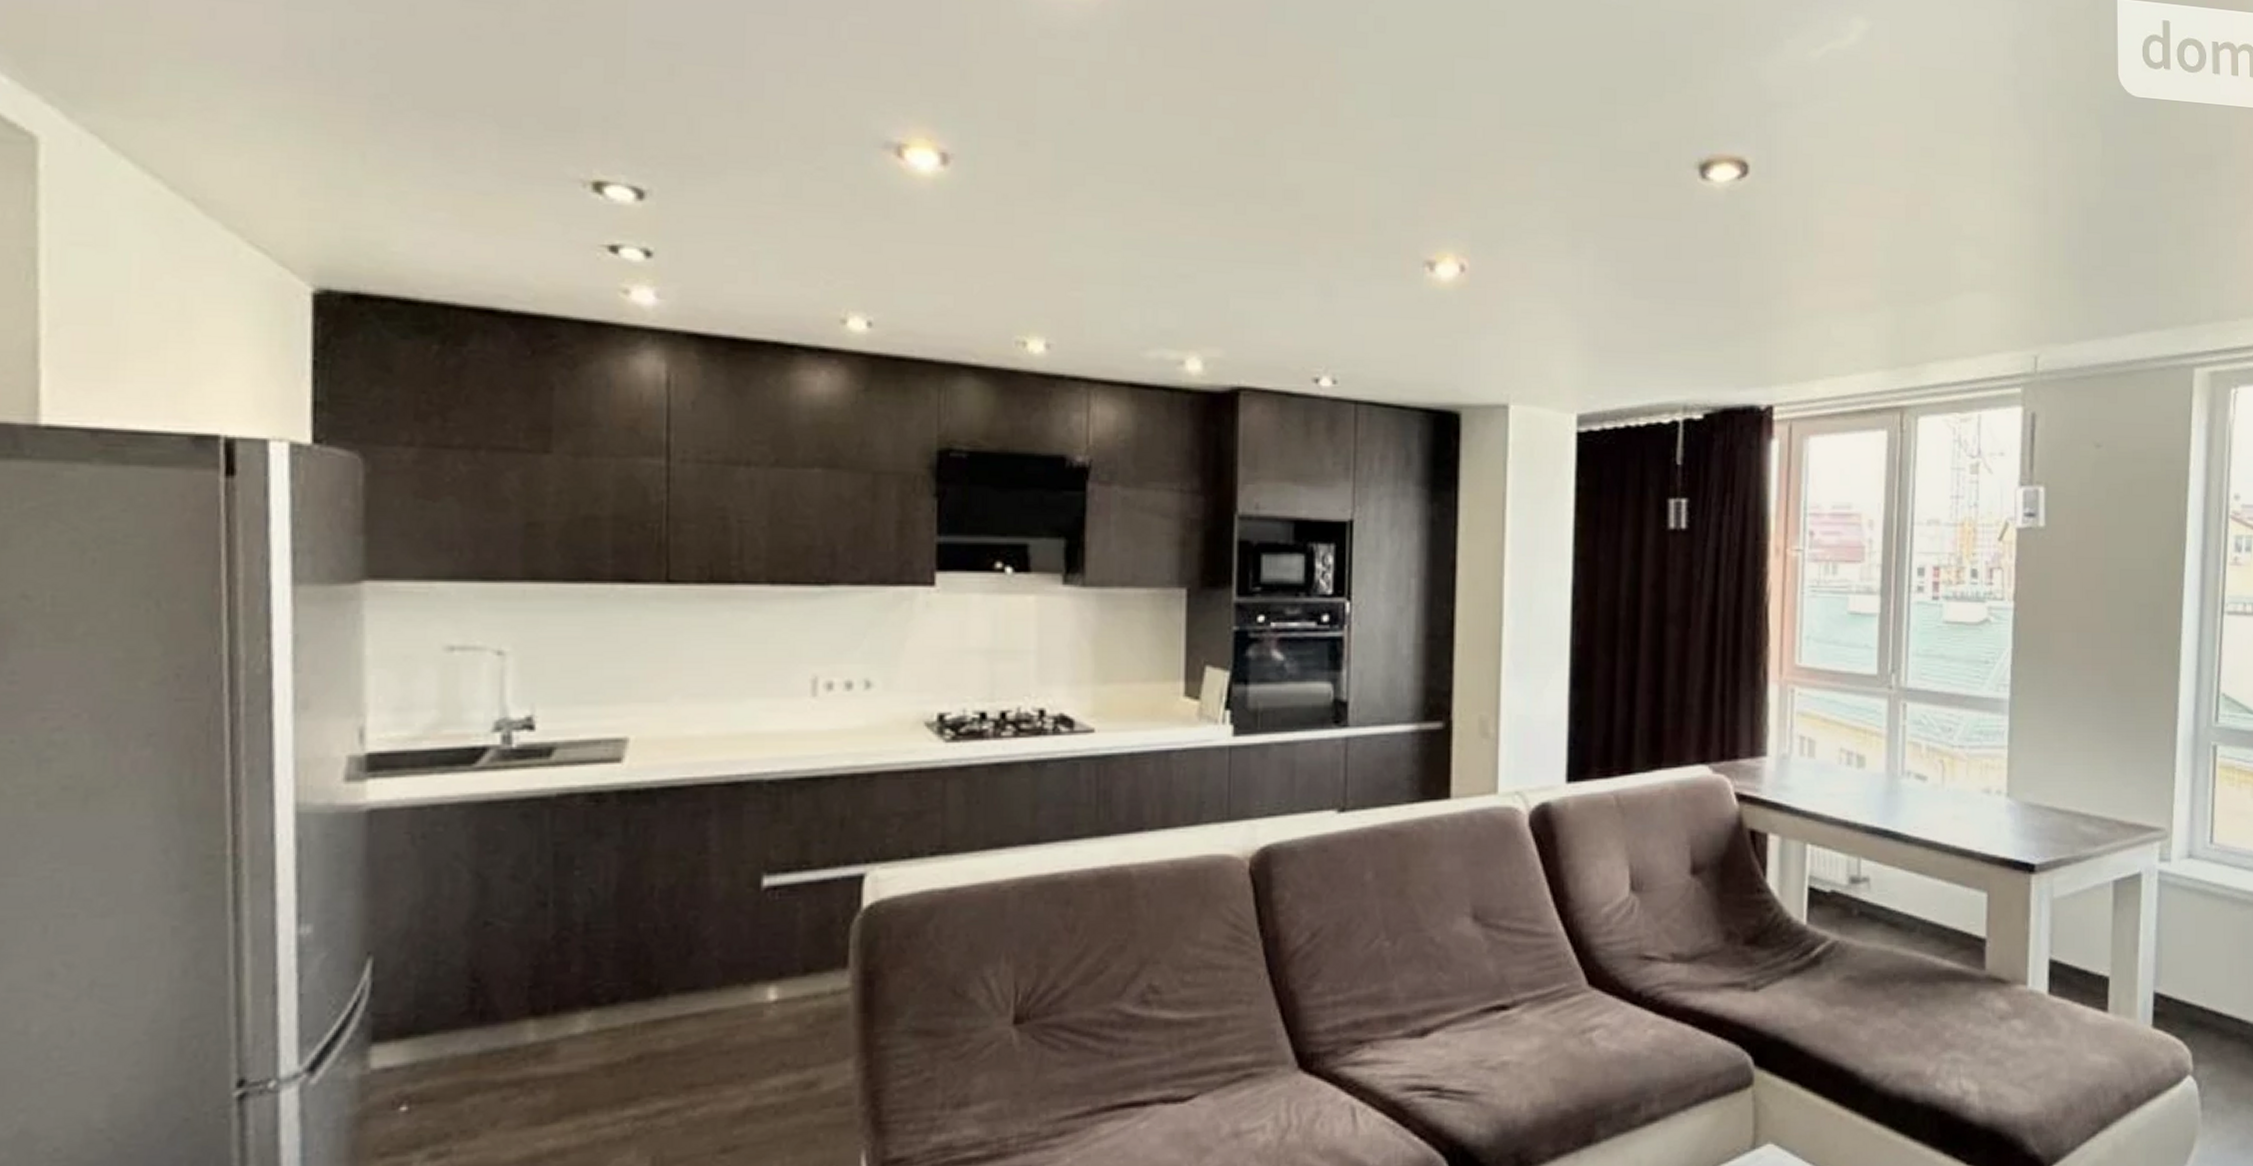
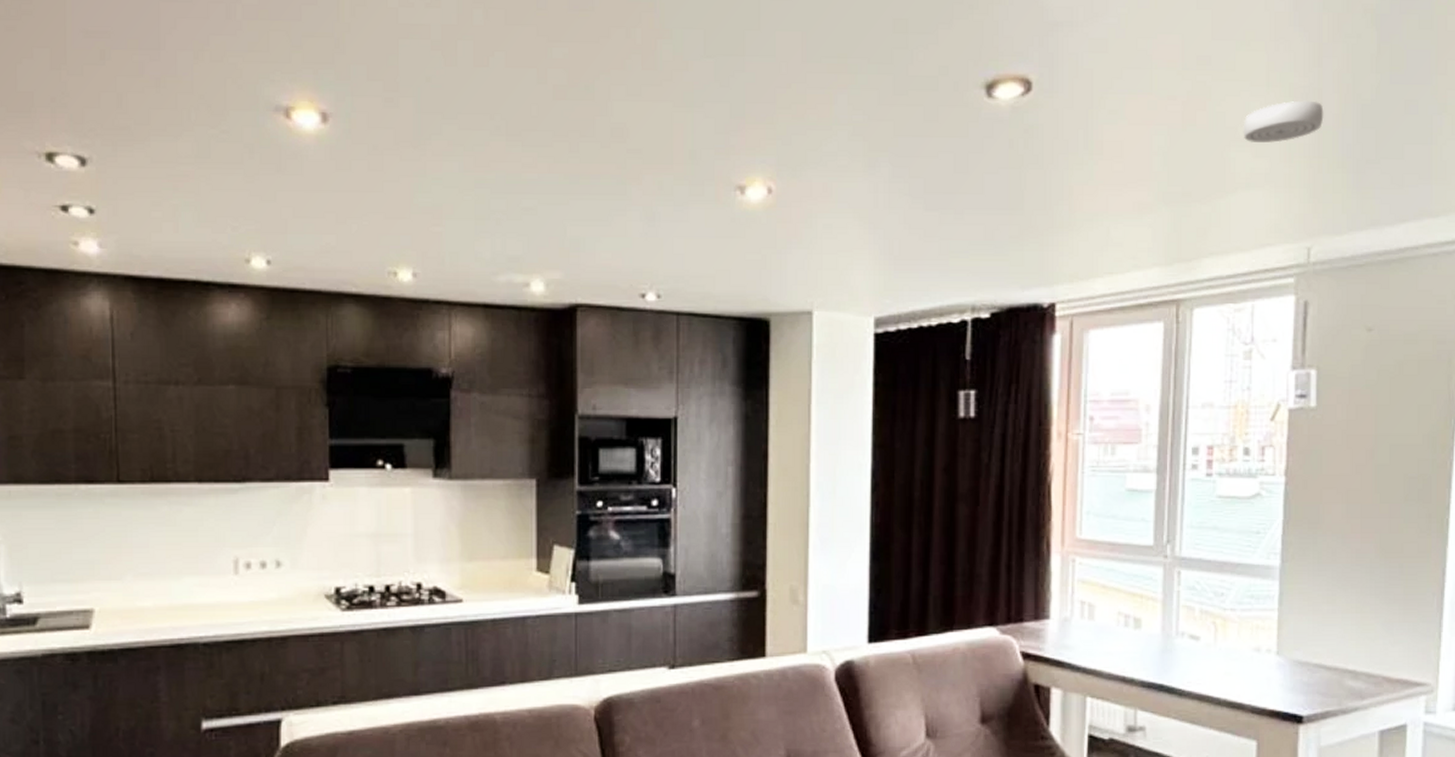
smoke detector: none [1968,200,2050,244] -> present [1243,100,1324,143]

